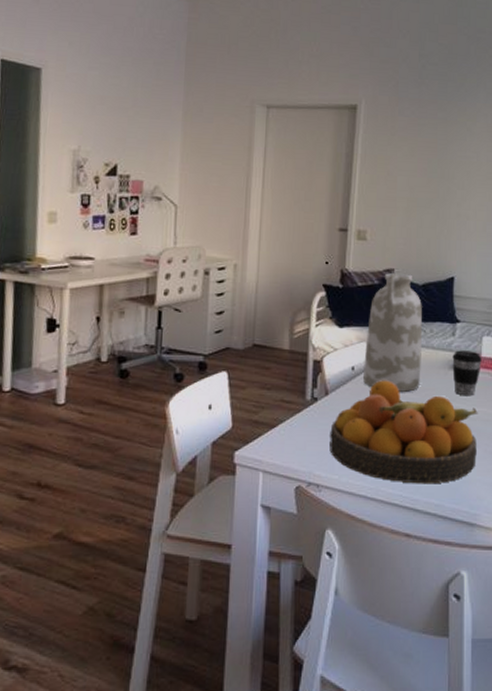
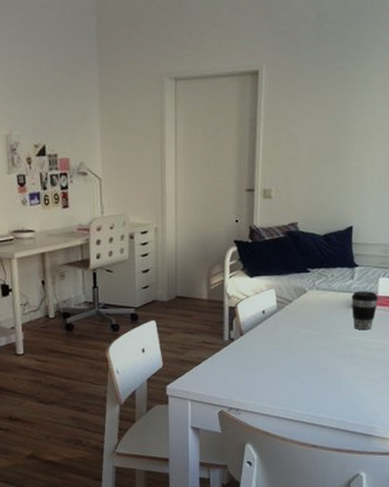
fruit bowl: present [329,380,478,484] -> none [246,320,375,405]
vase: present [363,272,422,392] -> none [273,225,324,330]

